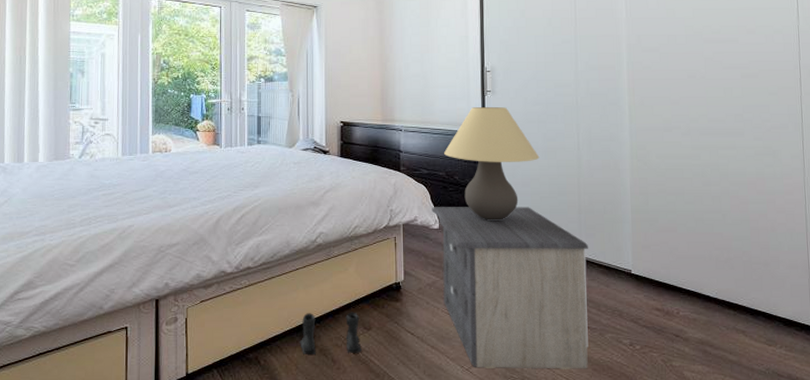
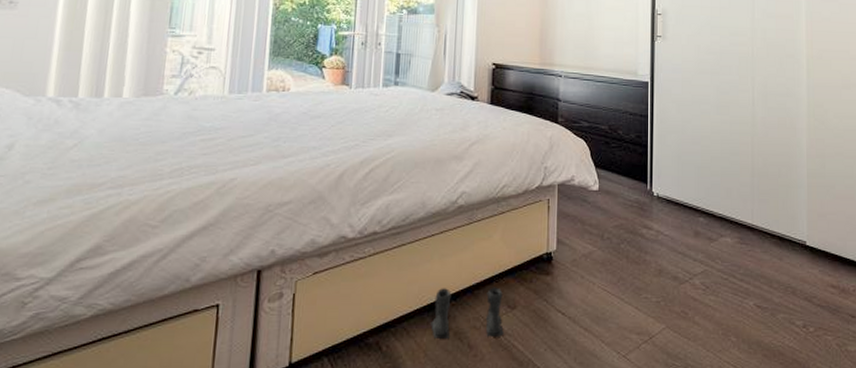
nightstand: present [432,207,588,369] -> none [591,165,761,355]
table lamp: present [444,107,540,220] -> none [608,54,712,182]

